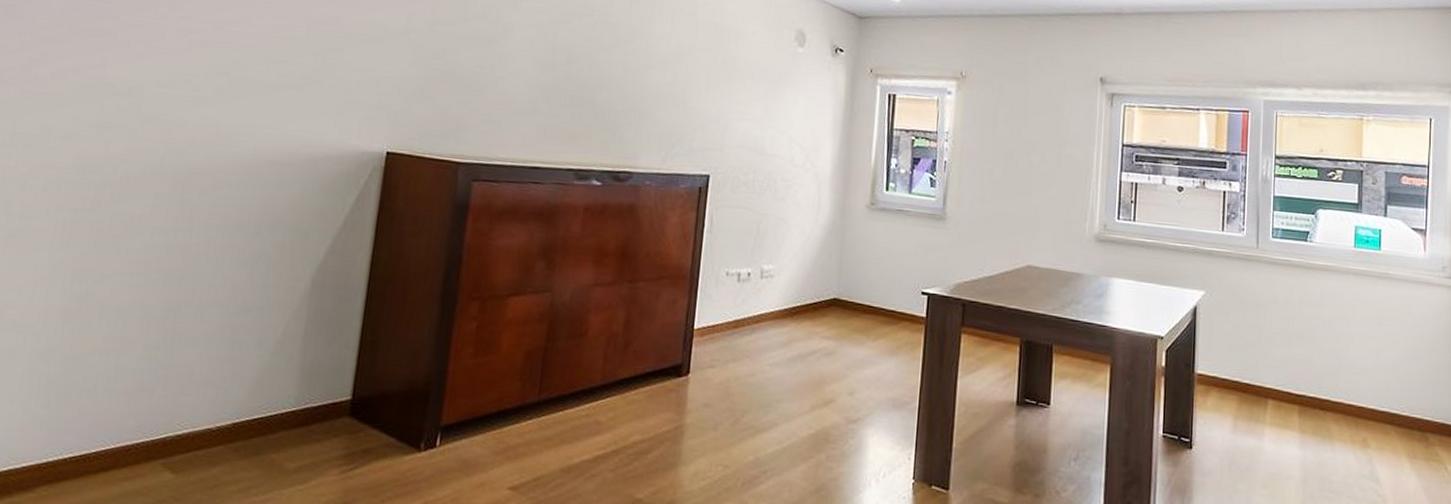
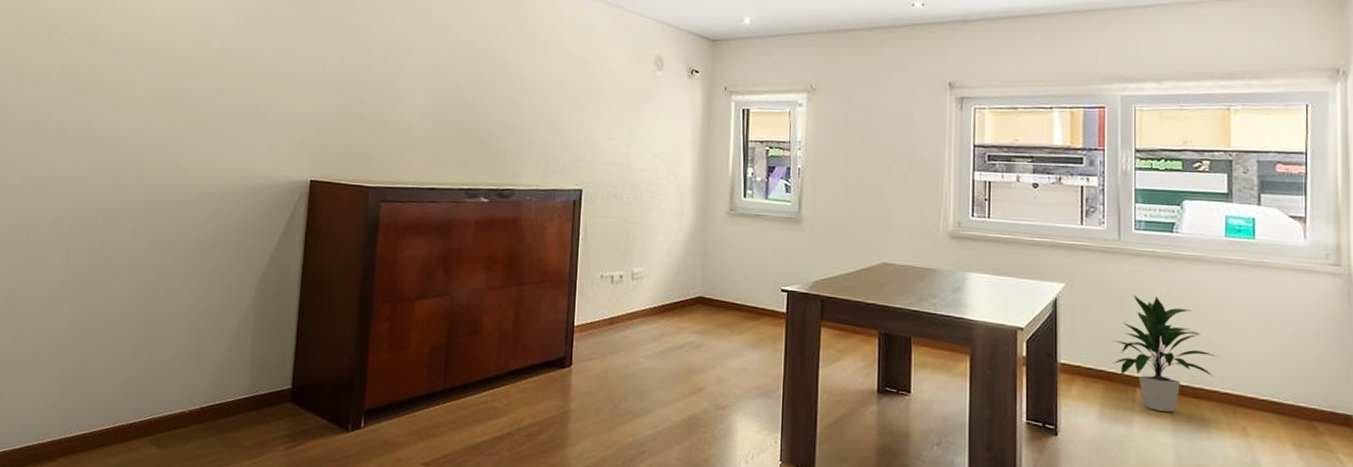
indoor plant: none [1247,304,1342,424] -> present [1113,295,1216,412]

